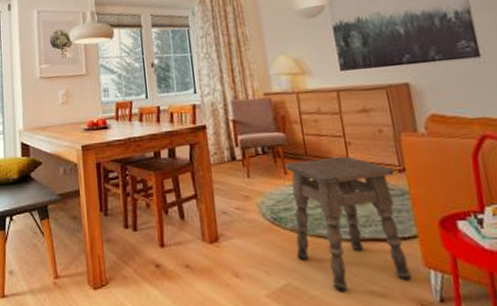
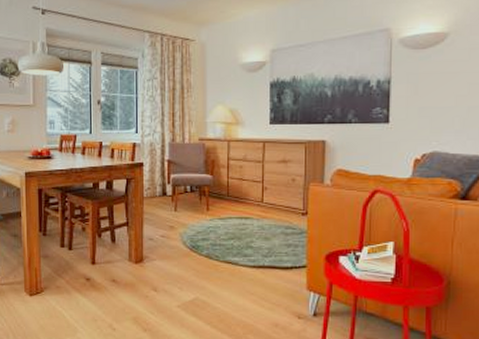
side table: present [285,156,412,292] -> none [207,198,299,306]

